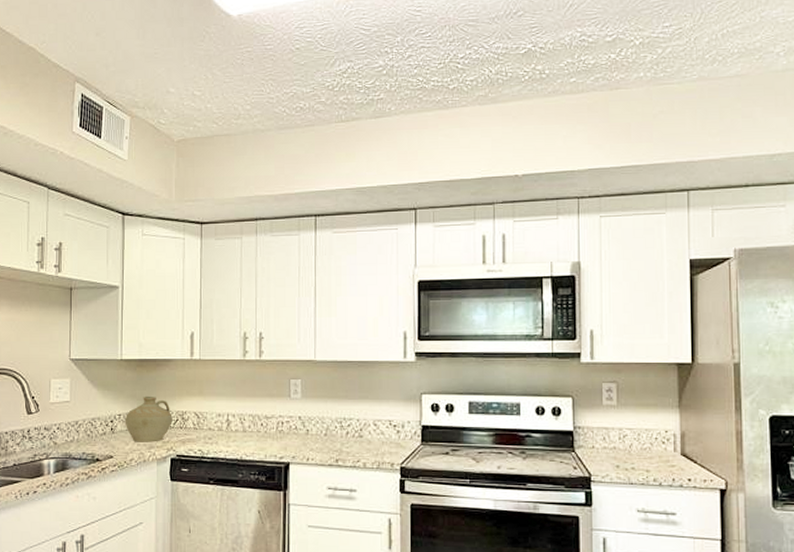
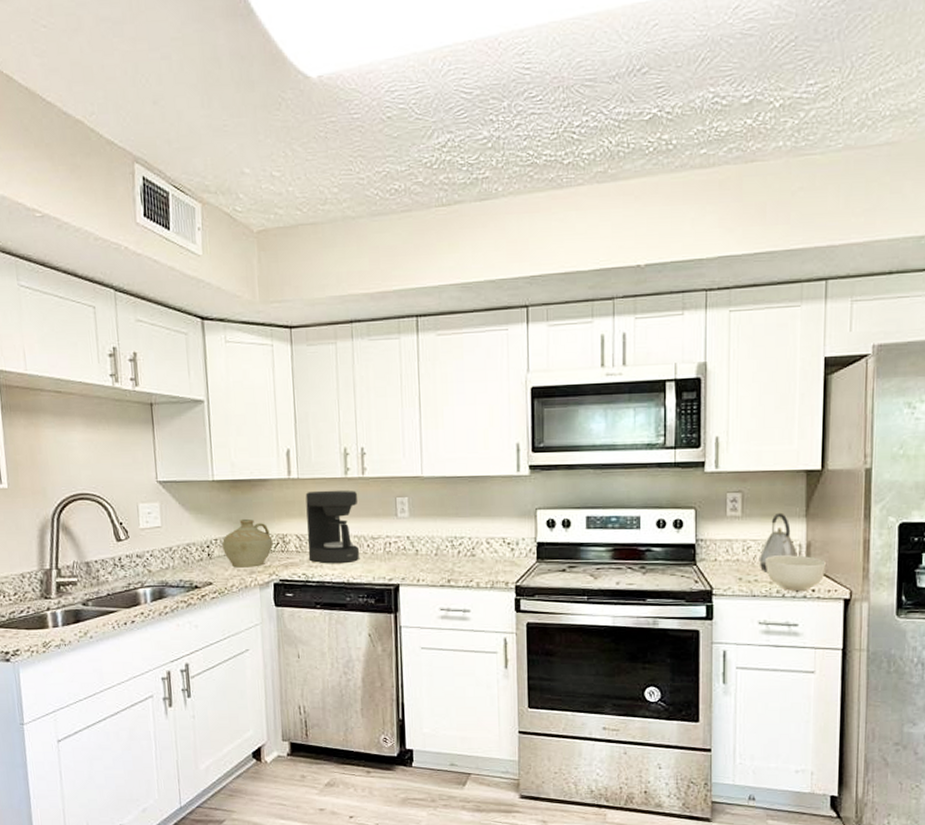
coffee maker: none [205,372,253,441] -> present [305,491,359,564]
kettle: none [635,403,674,461] -> present [759,512,799,572]
bowl: none [640,444,702,481] -> present [764,555,827,592]

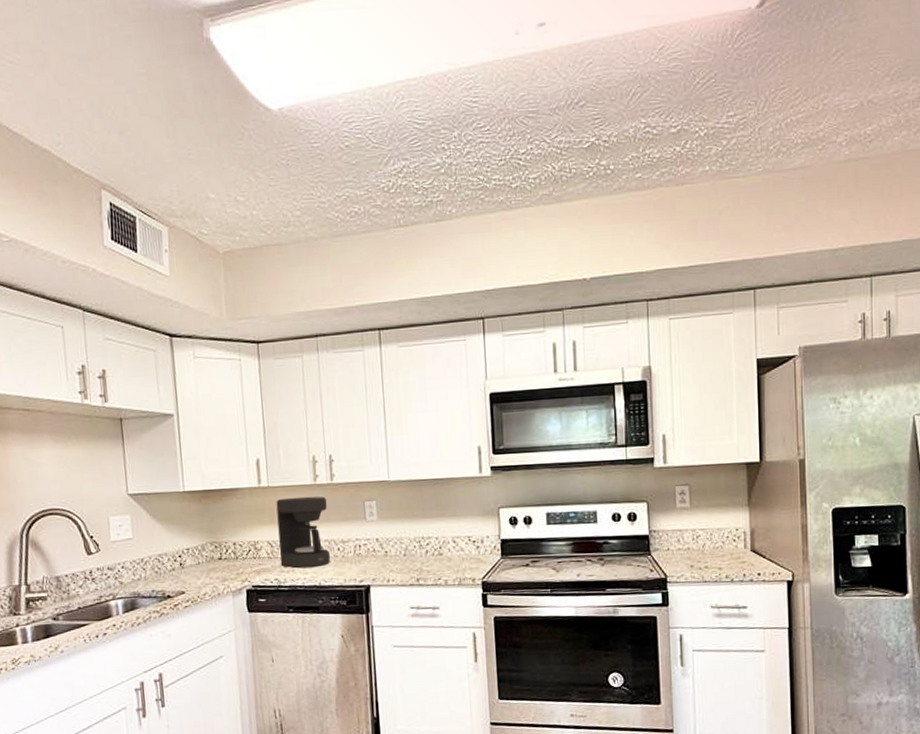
ceramic jug: present [222,518,273,568] -> none [193,527,245,576]
kettle: present [759,512,799,572] -> none [708,503,744,559]
bowl: present [764,555,827,592] -> none [713,541,770,576]

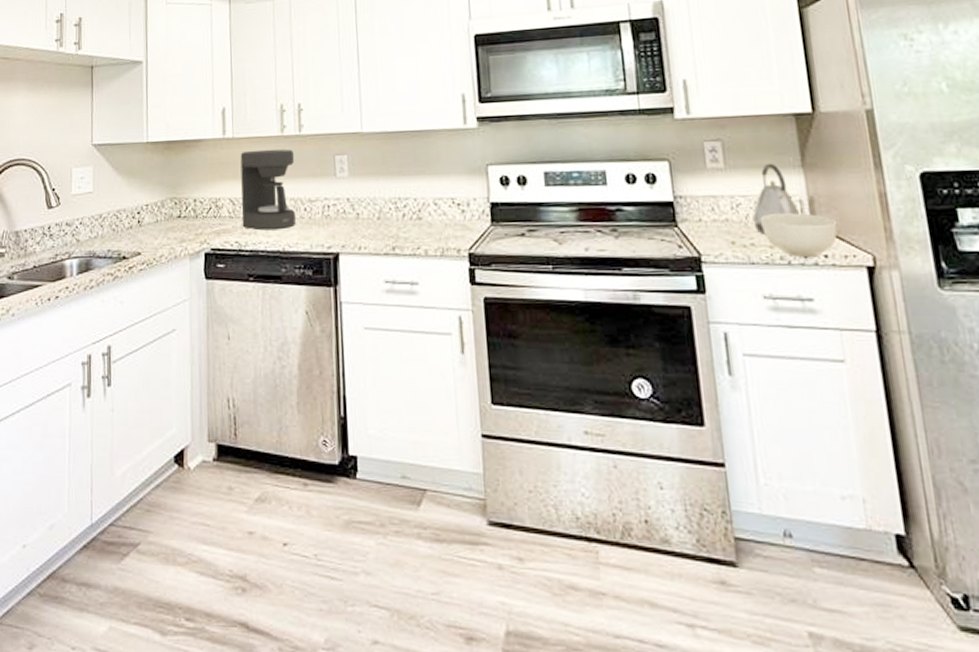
kettle: none [708,503,744,559] -> present [752,163,801,234]
bowl: none [713,541,770,576] -> present [759,213,838,258]

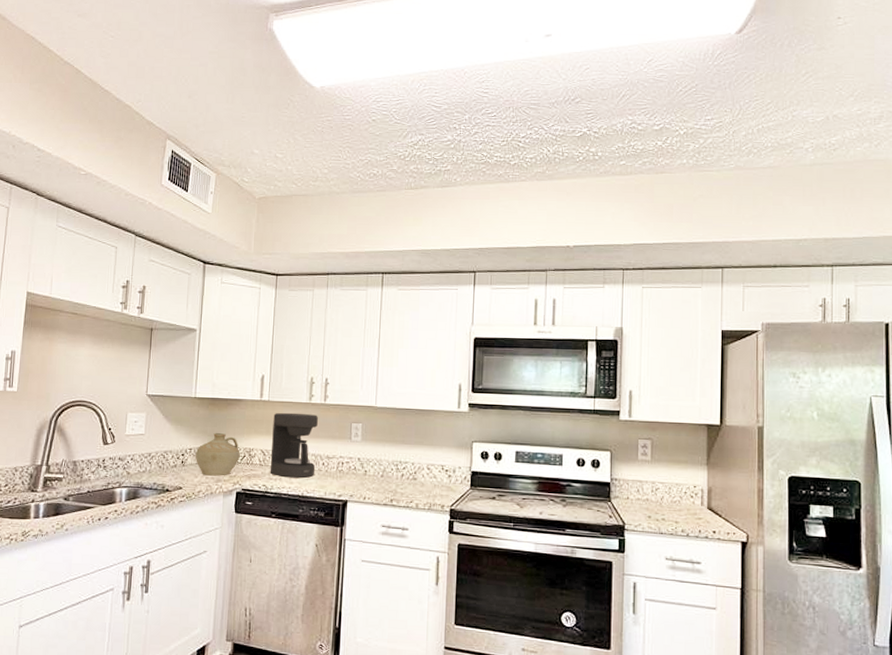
ceramic jug: none [152,182,205,236] -> present [195,432,240,476]
kettle: present [752,163,801,234] -> none [666,460,701,512]
bowl: present [759,213,838,258] -> none [671,498,726,533]

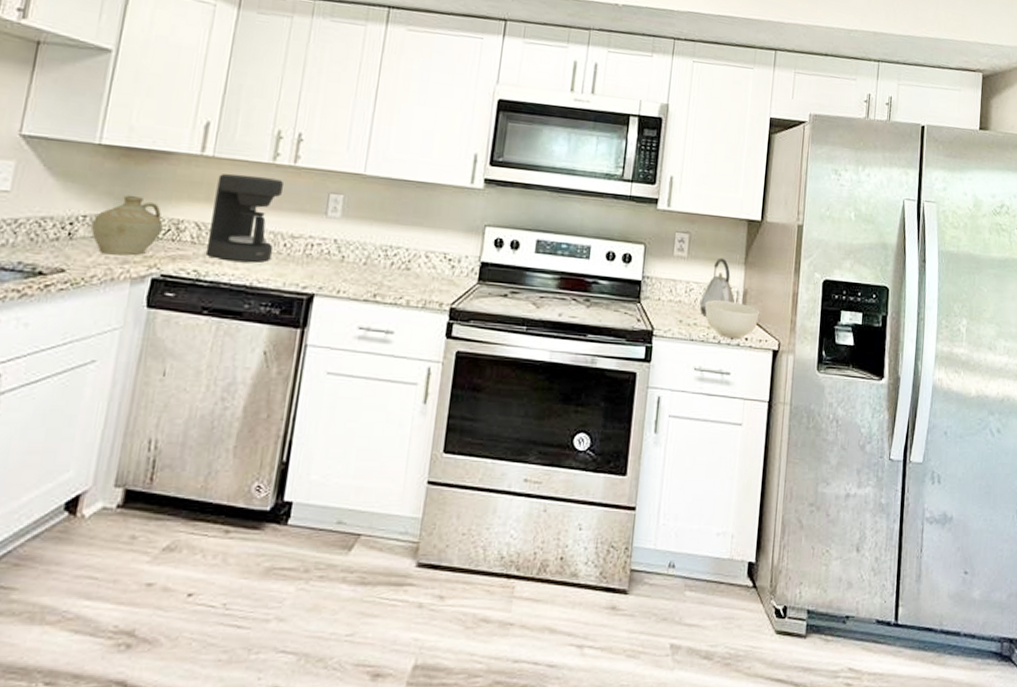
kettle: none [666,460,701,512] -> present [699,257,736,317]
bowl: none [671,498,726,533] -> present [704,300,760,340]

